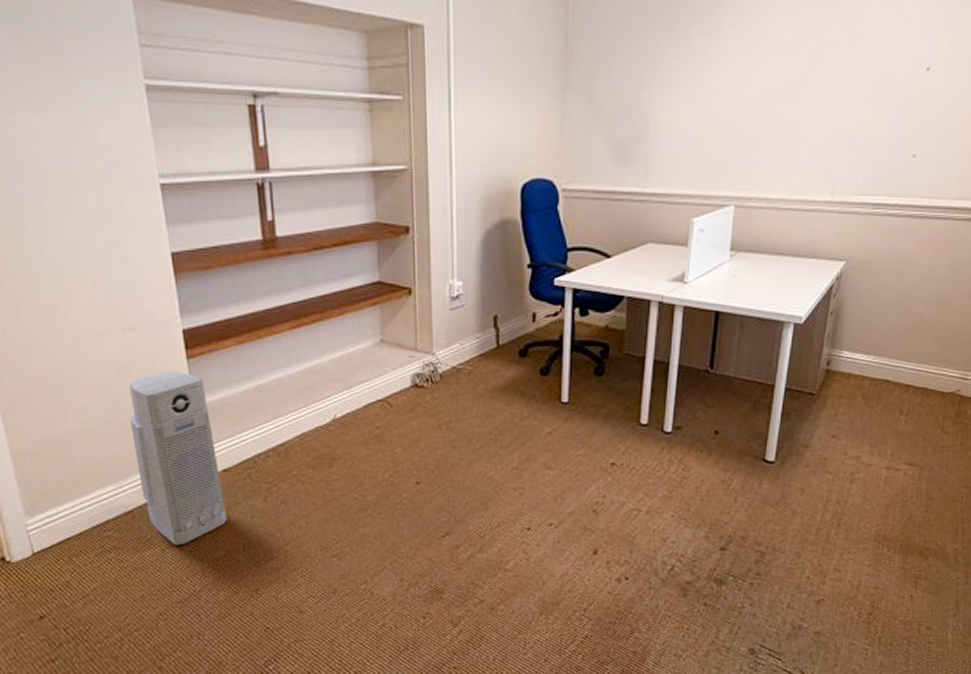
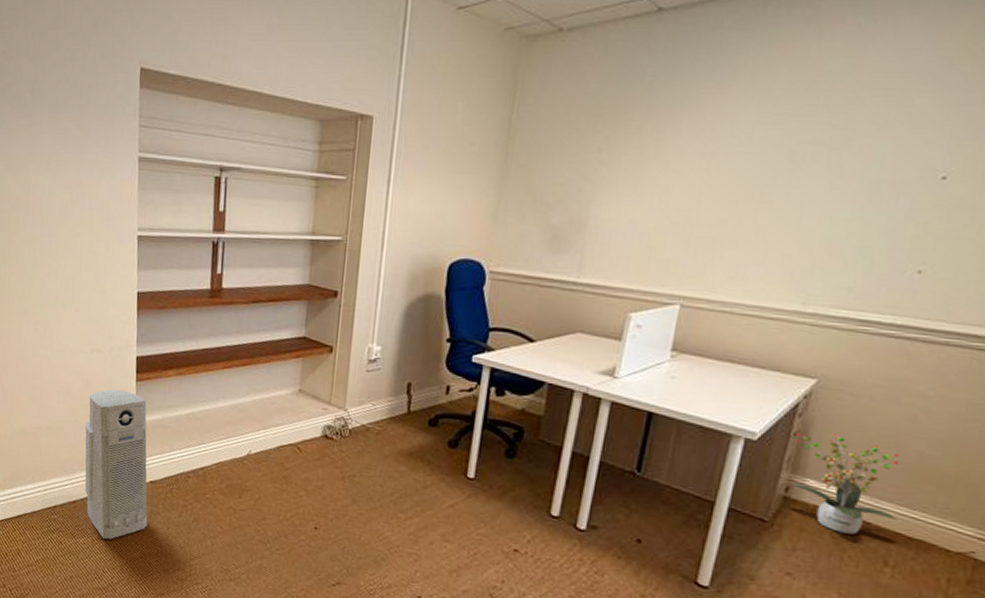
potted plant: none [832,308,907,393] -> present [792,433,899,535]

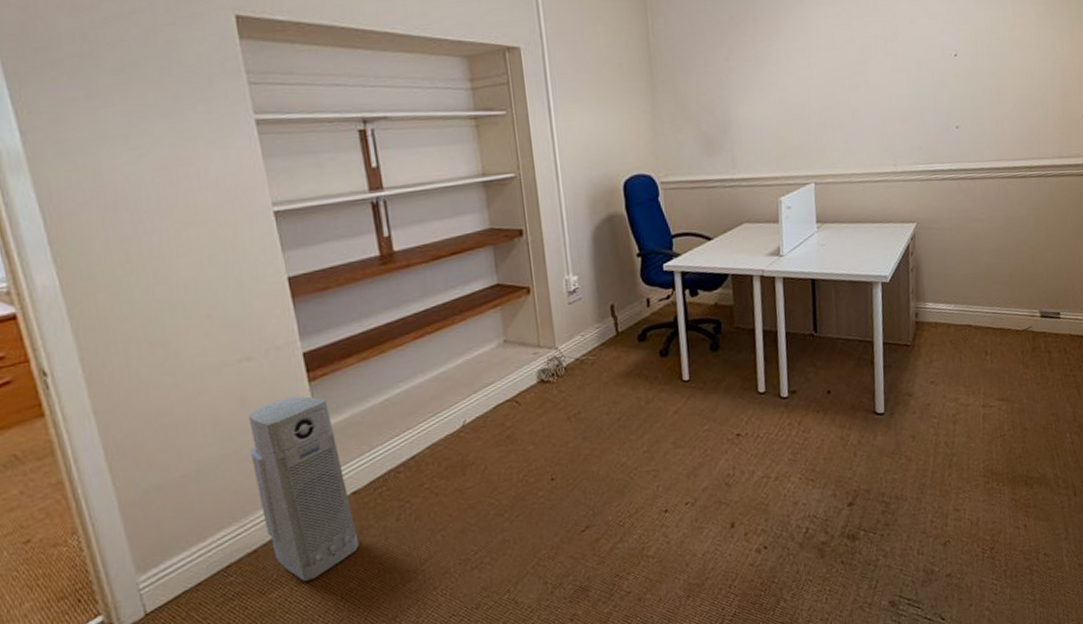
potted plant: present [792,433,899,535] -> none [912,263,985,339]

